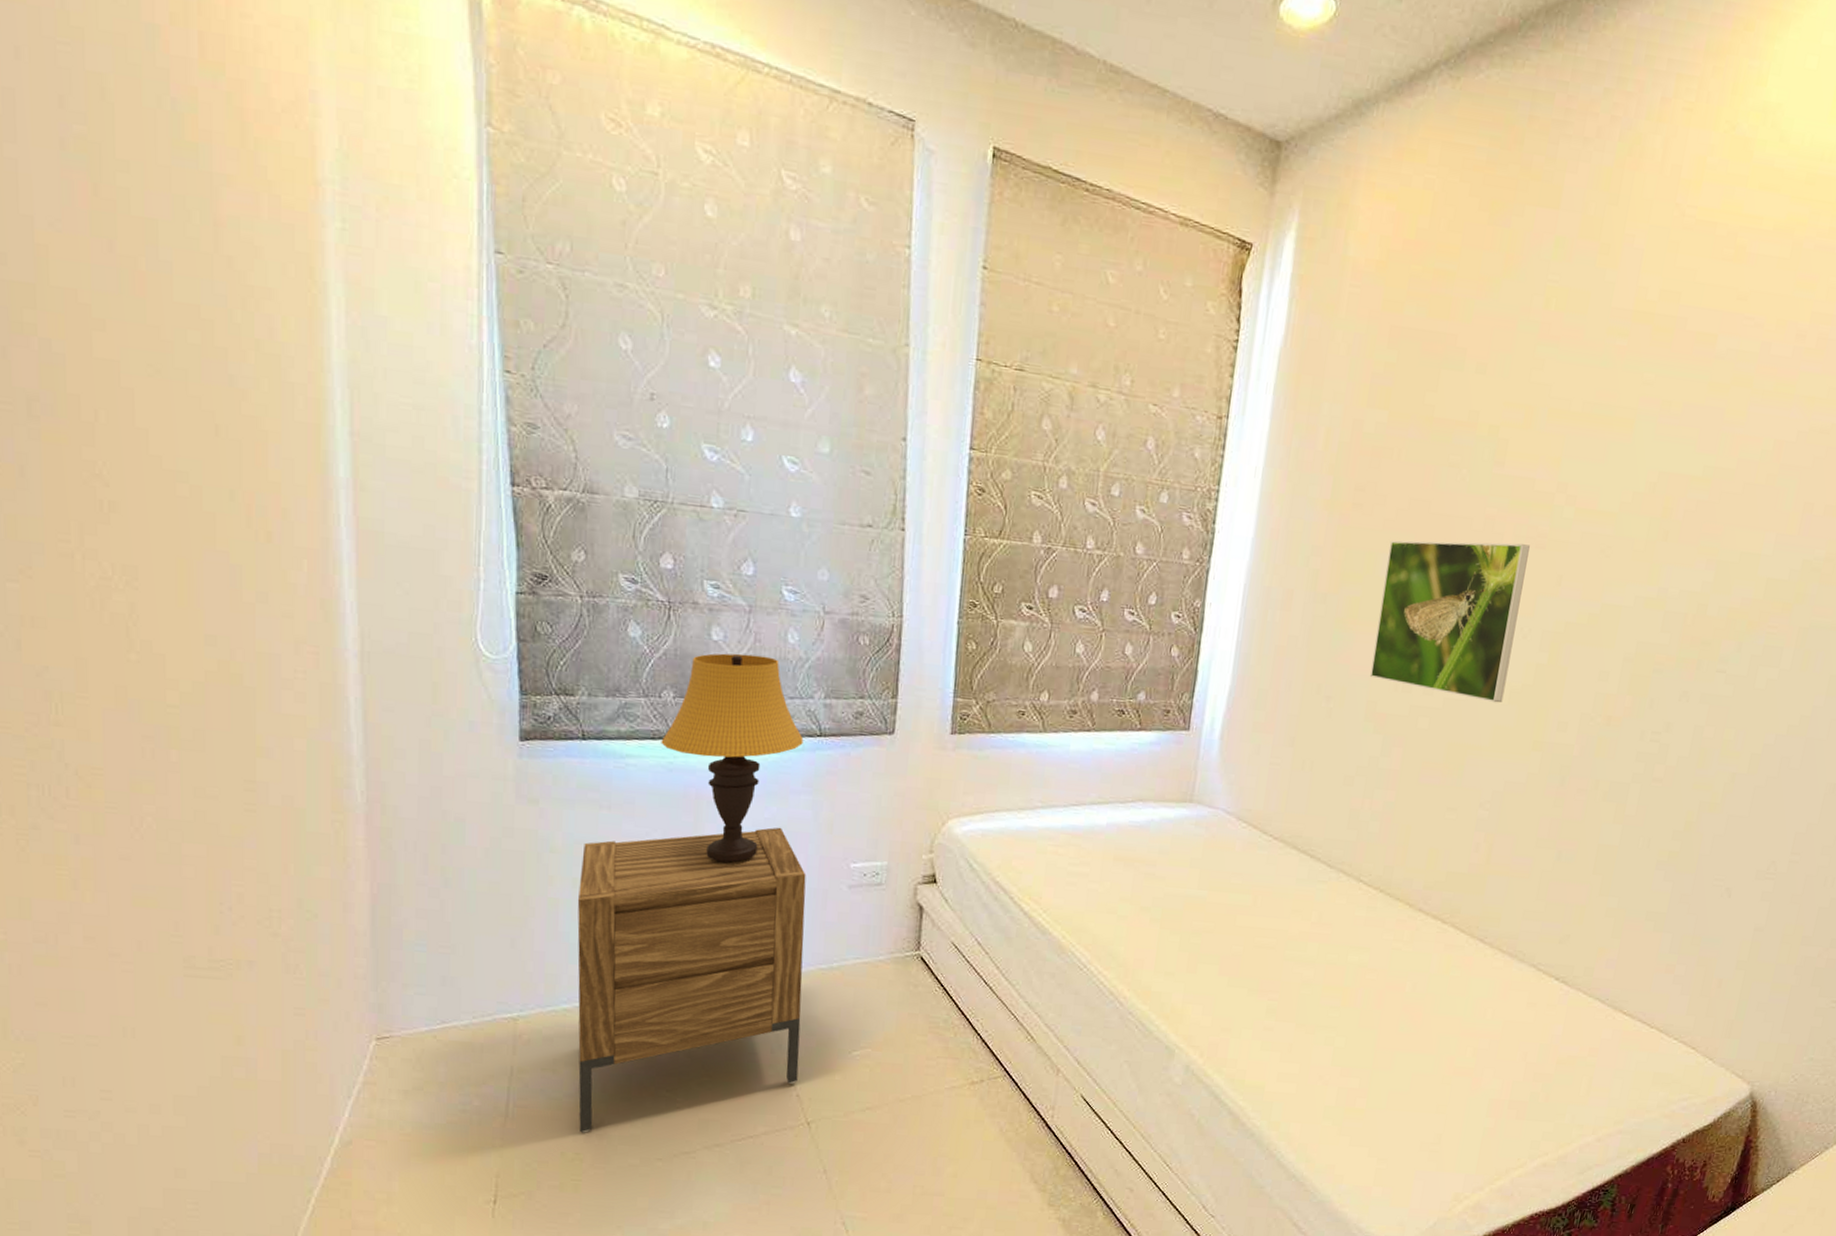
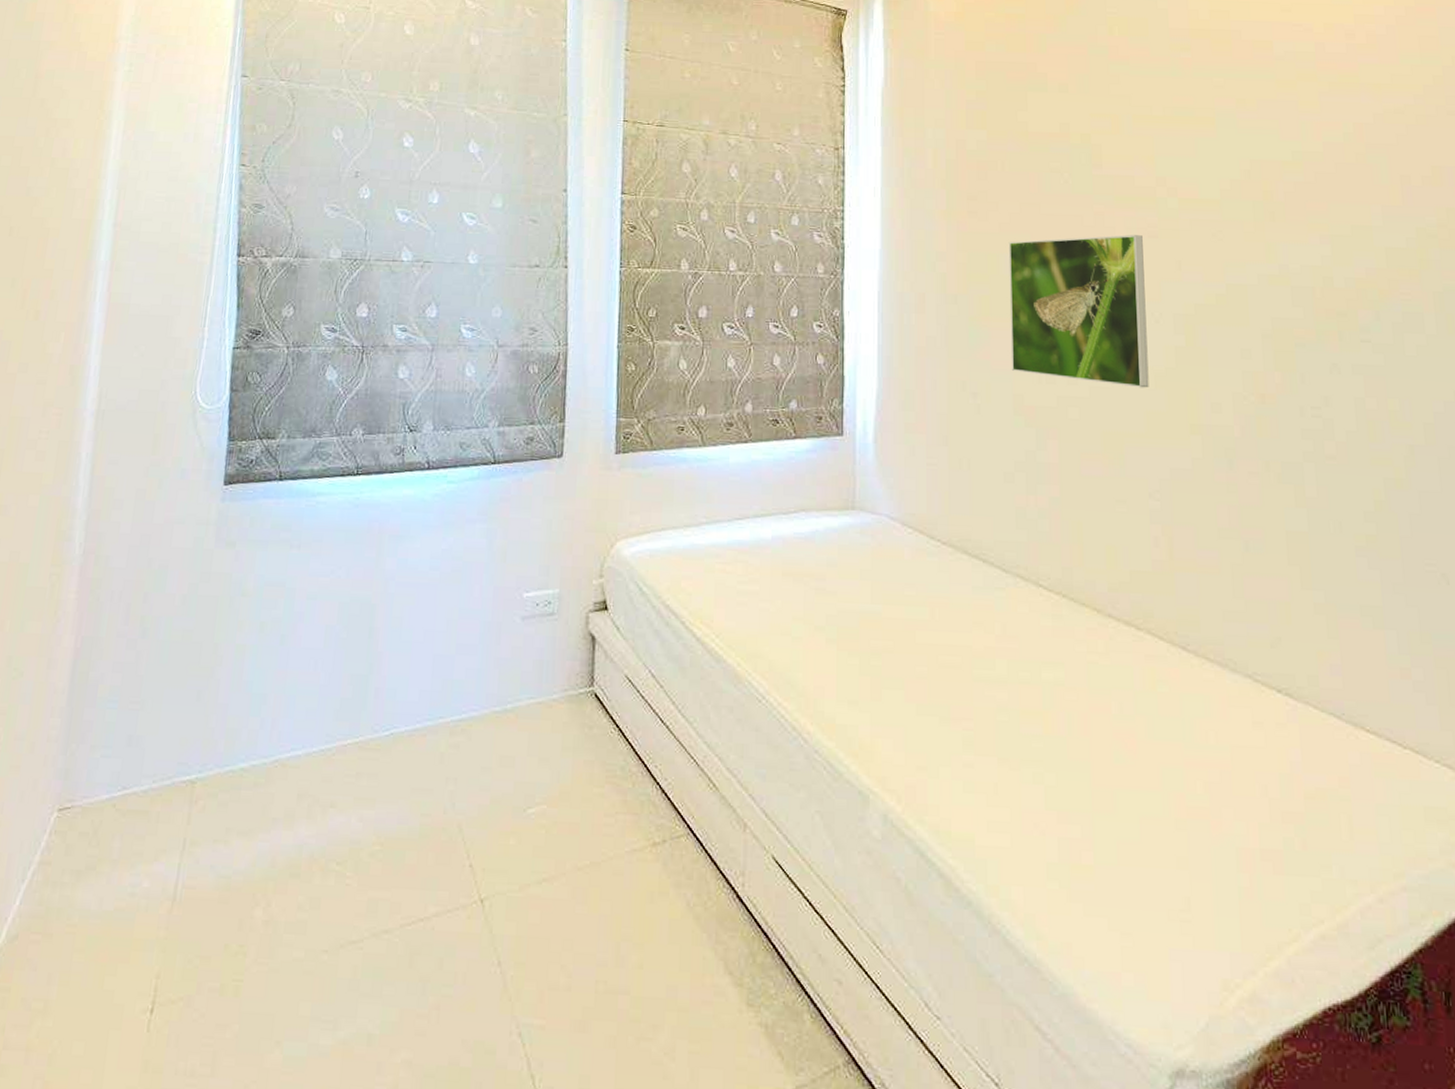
nightstand: present [577,827,806,1133] -> none [245,558,481,919]
table lamp: present [661,653,804,863] -> none [349,389,479,598]

